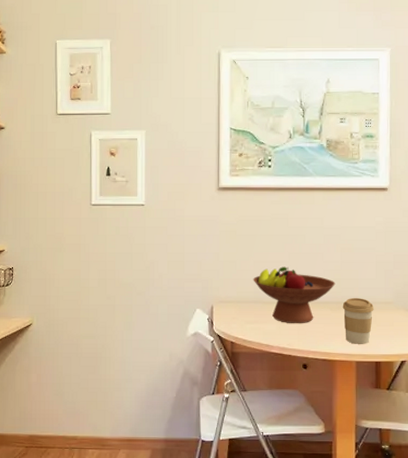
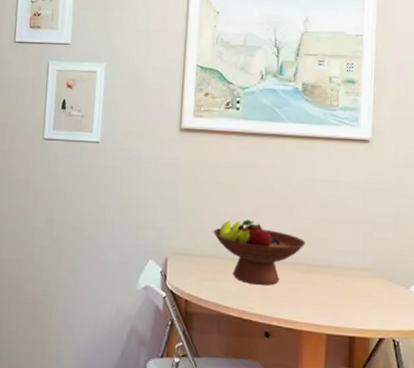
coffee cup: present [342,298,374,344] -> none [313,261,349,315]

